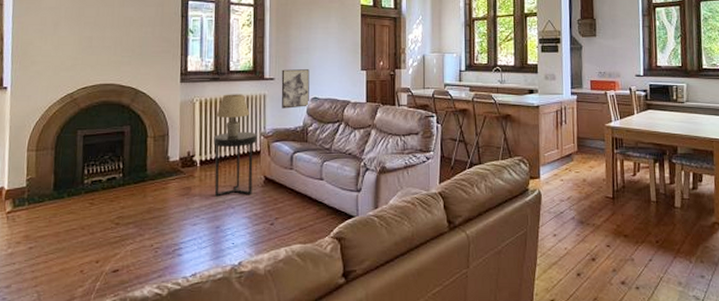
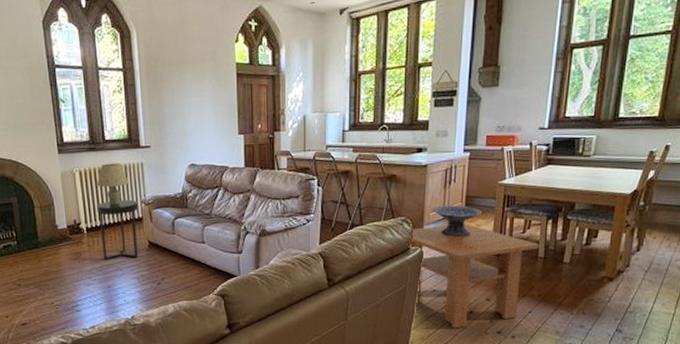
wall art: present [281,69,310,109] -> none [157,135,187,176]
coffee table: none [527,165,651,279] -> present [410,224,539,329]
decorative bowl: none [547,146,594,179] -> present [433,205,483,237]

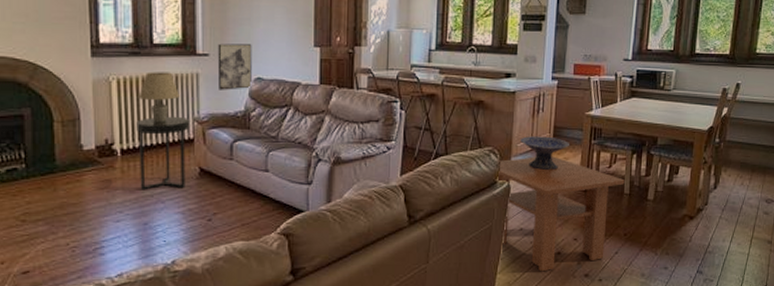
wall art: none [157,135,187,176] -> present [217,43,252,90]

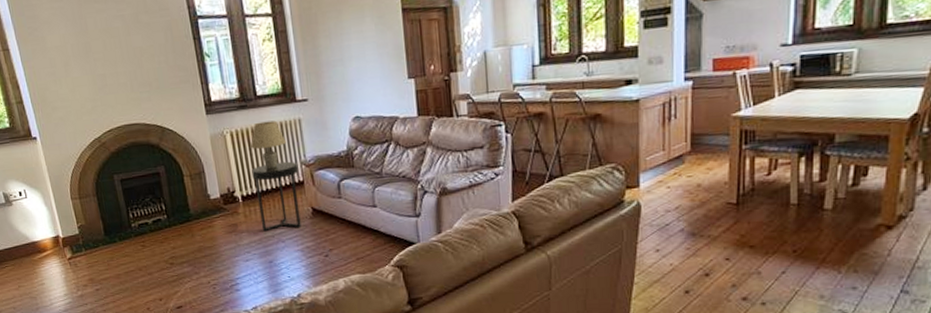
wall art: present [217,43,252,90] -> none [315,84,351,133]
coffee table: present [498,156,625,272] -> none [623,167,791,296]
decorative bowl: present [520,136,570,171] -> none [650,145,714,185]

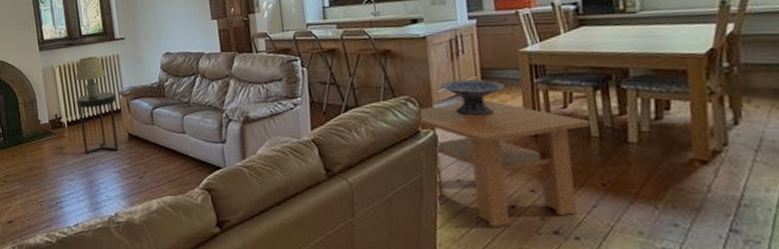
coffee table: none [623,167,791,296] -> present [417,100,590,228]
decorative bowl: none [650,145,714,185] -> present [441,79,506,117]

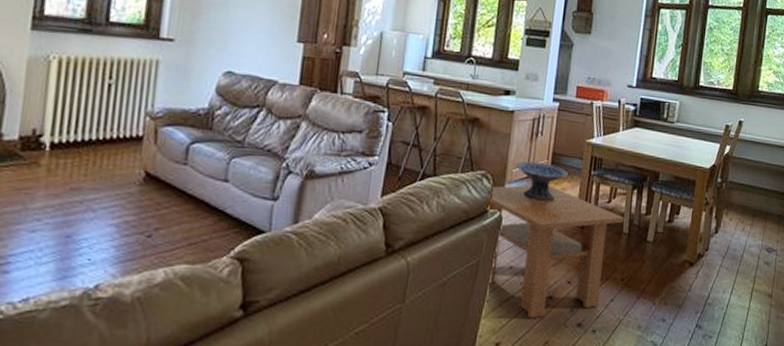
table lamp: present [75,56,106,98] -> none [81,53,133,114]
side table: present [76,91,119,154] -> none [68,107,142,196]

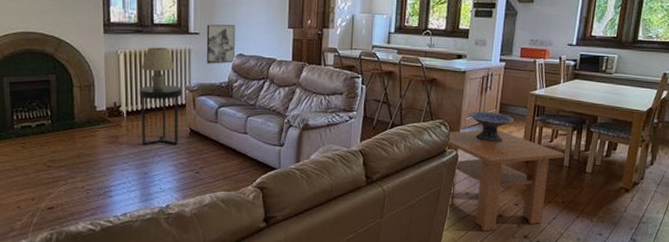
side table: none [68,107,142,196] -> present [139,84,183,146]
table lamp: none [81,53,133,114] -> present [141,47,175,89]
wall art: none [181,28,226,83] -> present [206,24,235,64]

